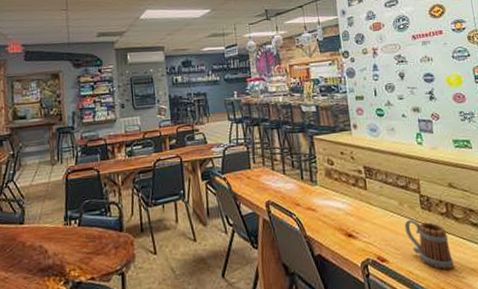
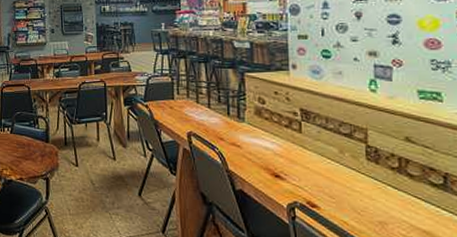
beer mug: present [404,218,454,270] -> none [343,168,401,227]

